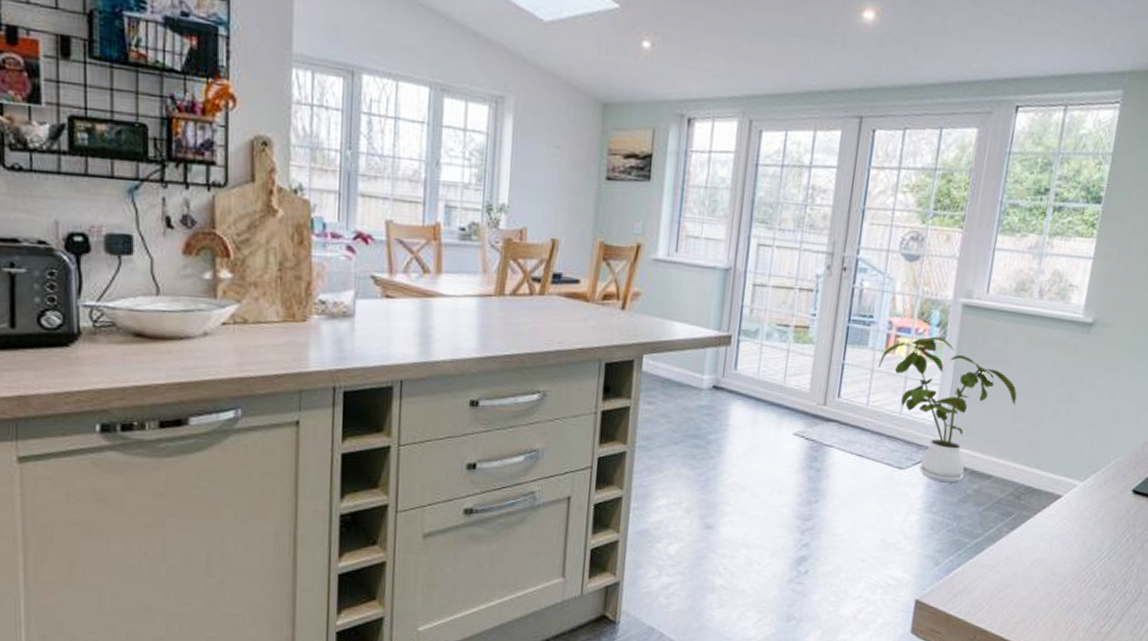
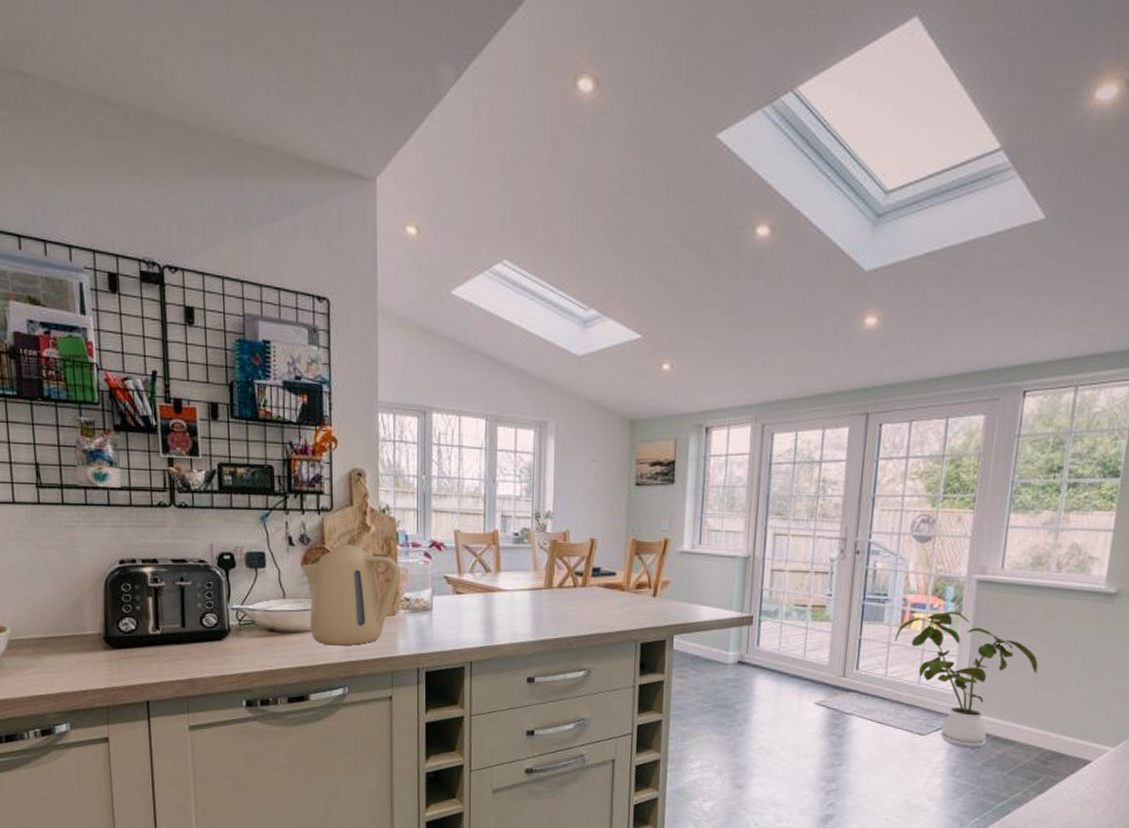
kettle: none [182,230,315,358] -> present [301,544,401,646]

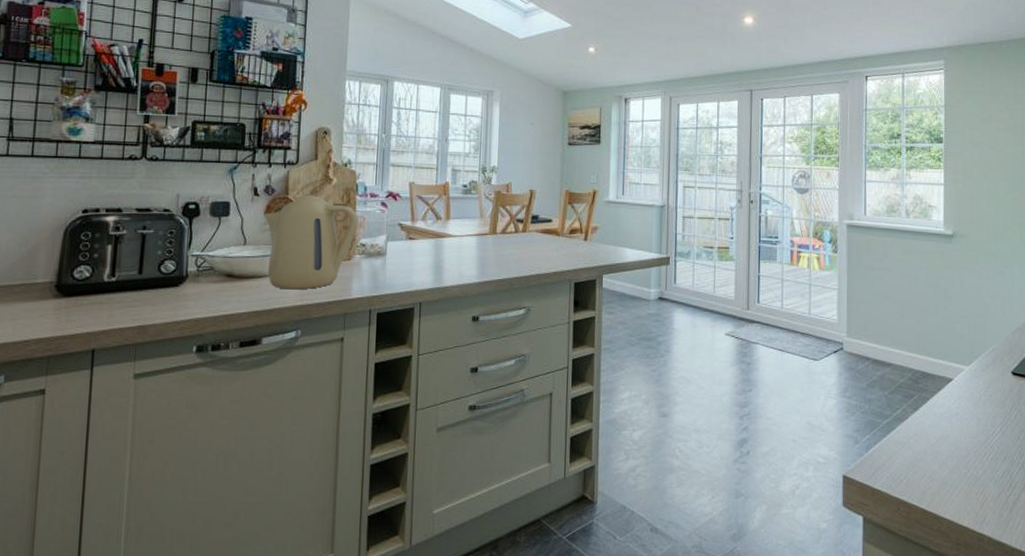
house plant: present [894,611,1038,748] -> none [786,251,901,371]

